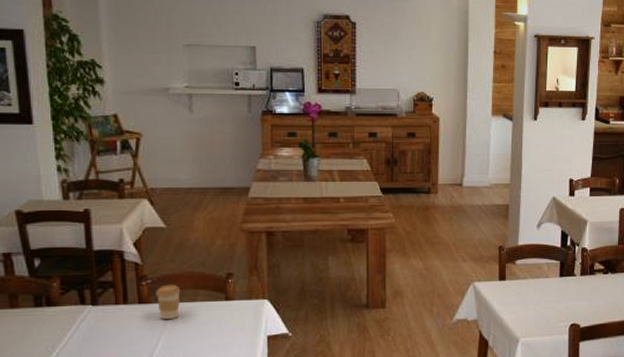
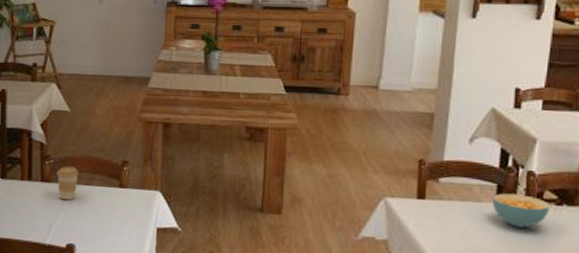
cereal bowl: none [557,268,600,296] -> present [492,193,551,228]

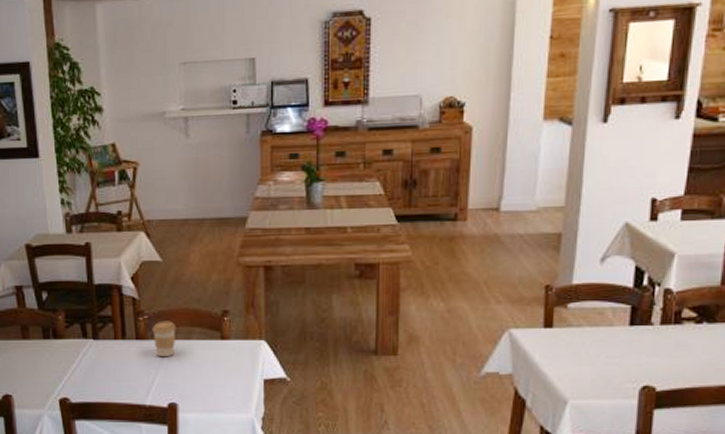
cereal bowl: present [492,193,551,228] -> none [625,315,690,350]

